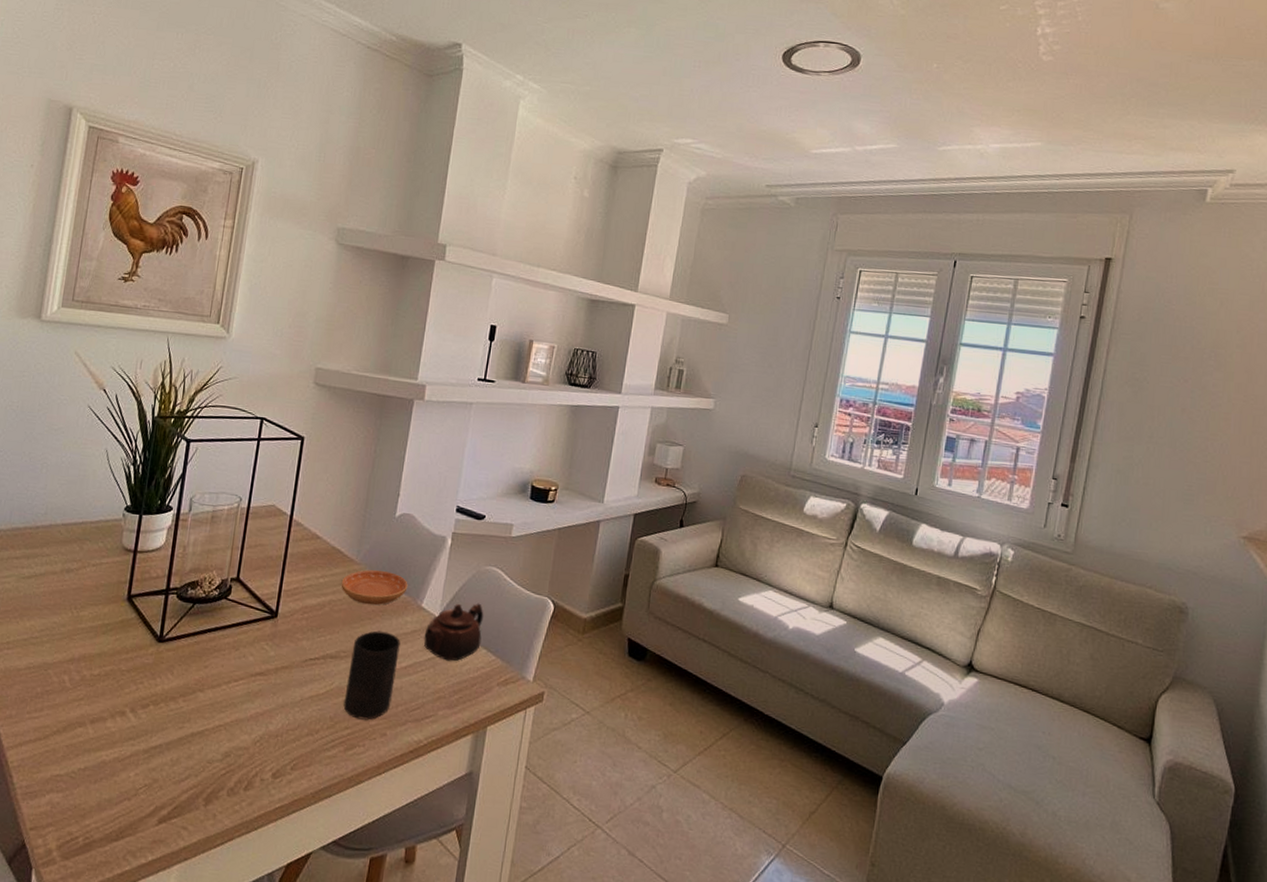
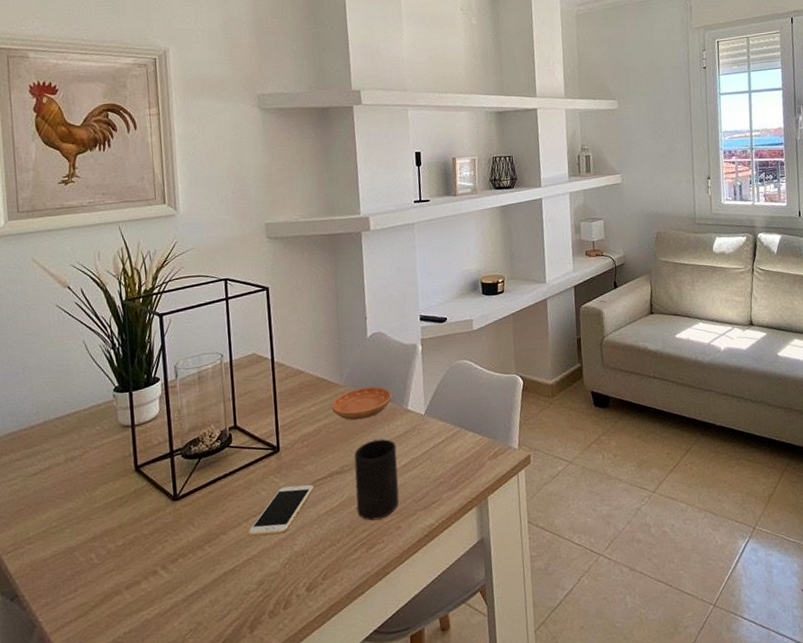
smartphone: none [225,656,304,708] -> present [247,484,314,537]
teapot: present [423,603,484,661] -> none [415,394,467,450]

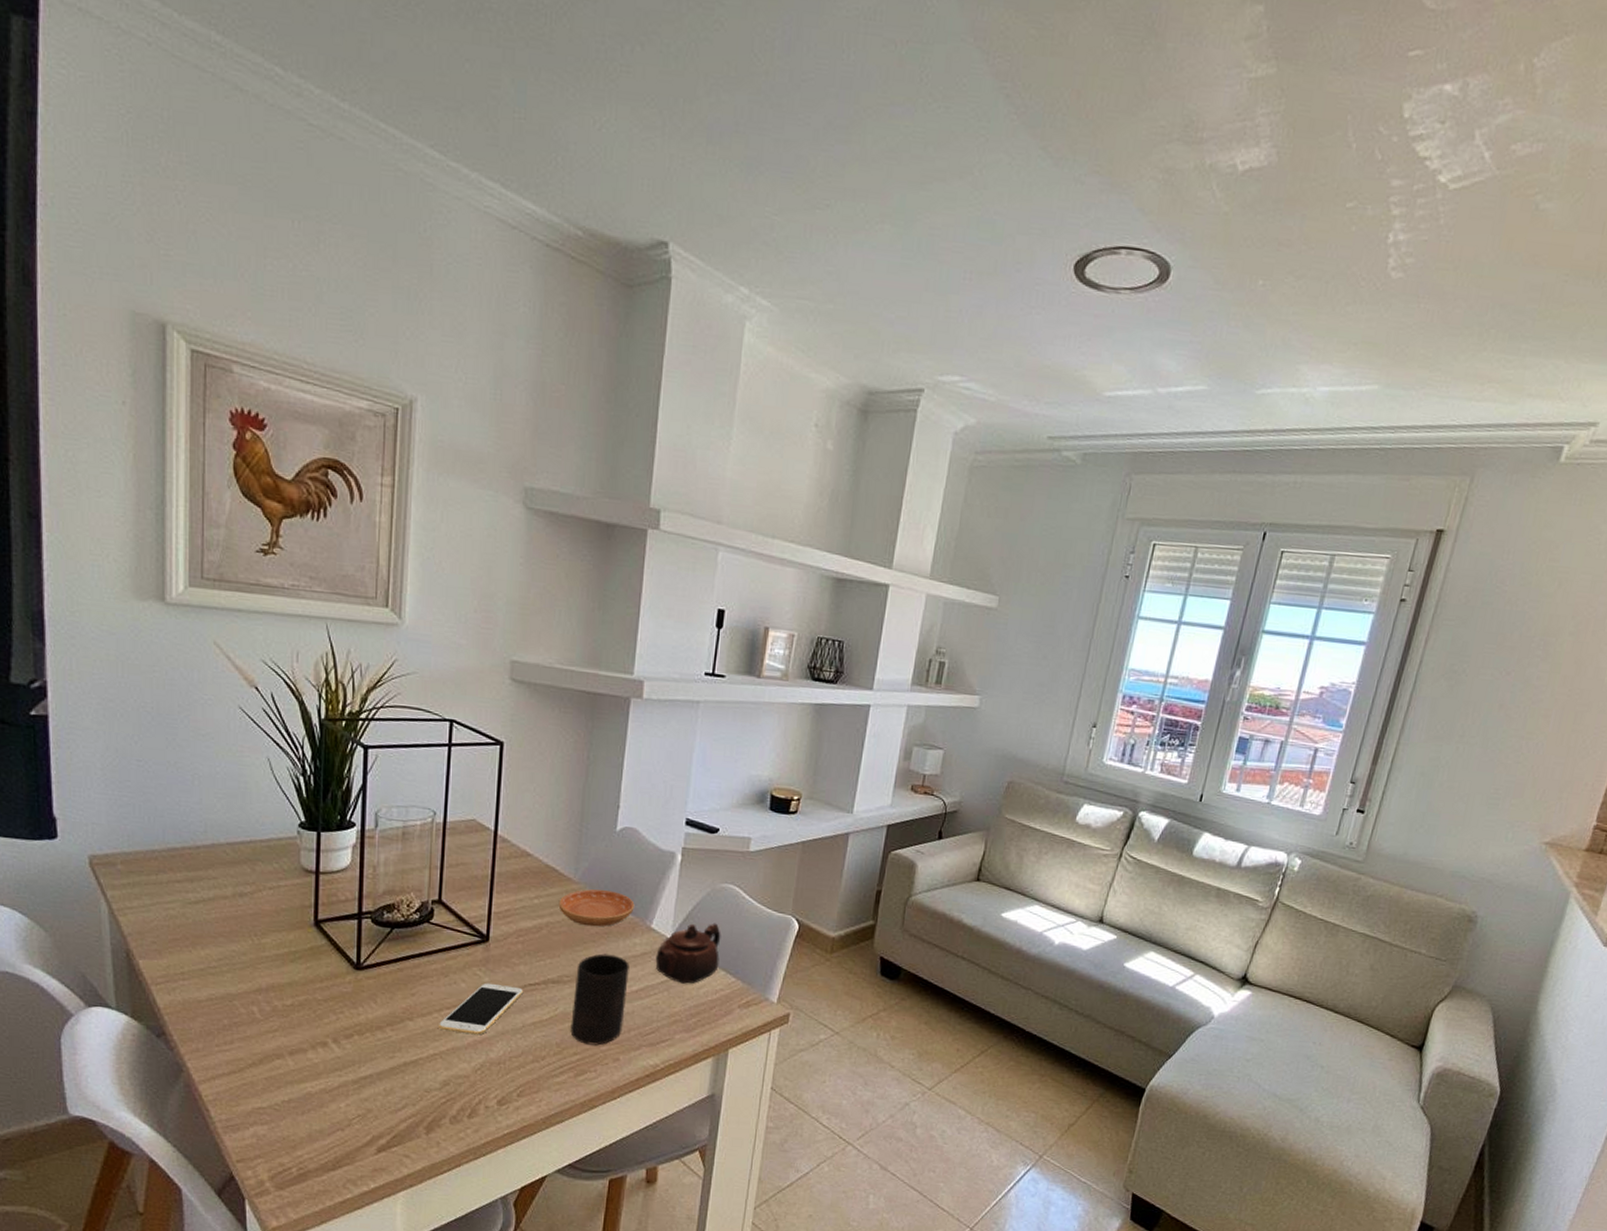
teapot: none [415,394,467,450] -> present [655,923,721,984]

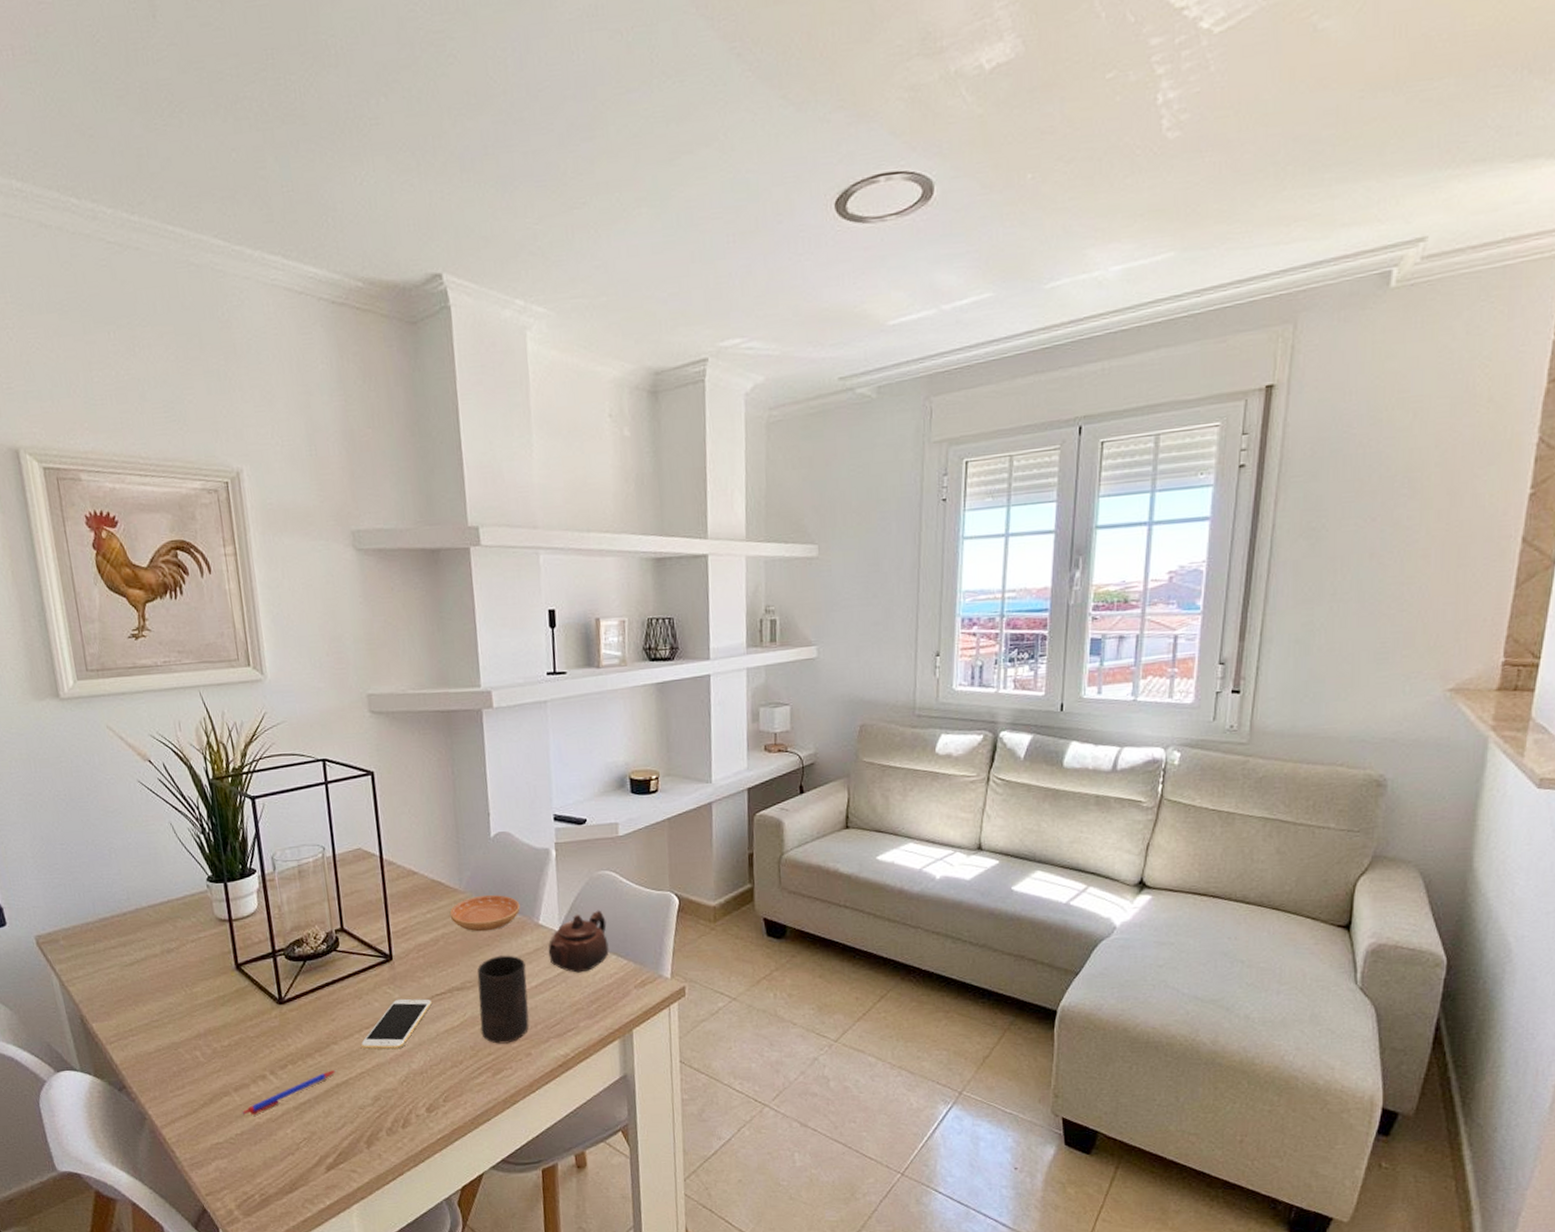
pen: none [293,1047,407,1084] -> present [242,1070,337,1116]

